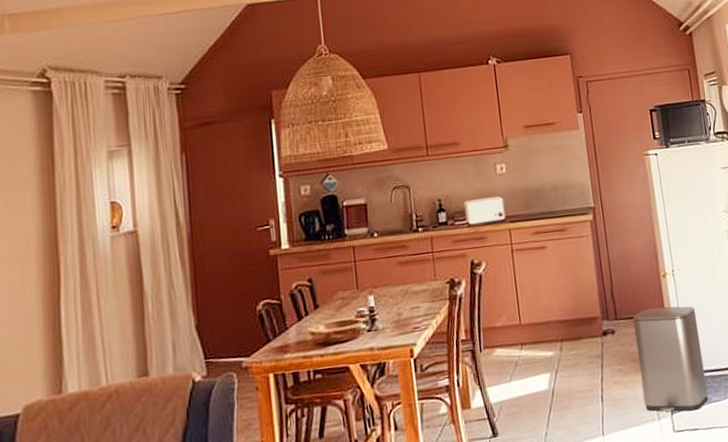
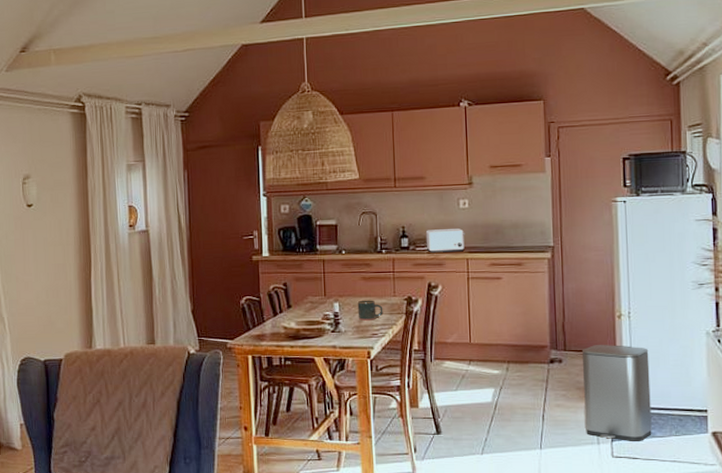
mug: none [394,287,425,314] -> present [357,300,383,321]

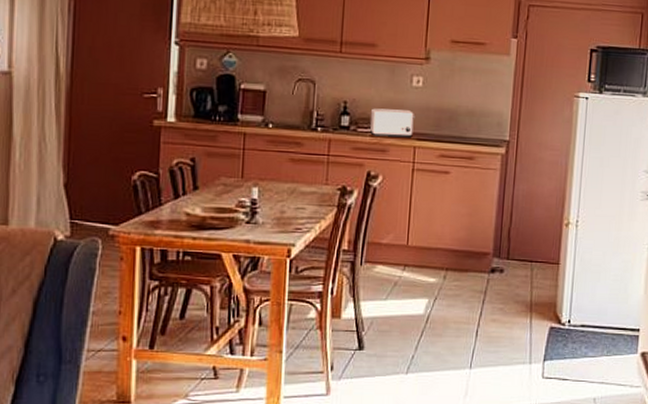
mug: present [357,300,383,321] -> none [280,186,312,212]
pedal bin: present [581,345,652,441] -> none [519,255,592,361]

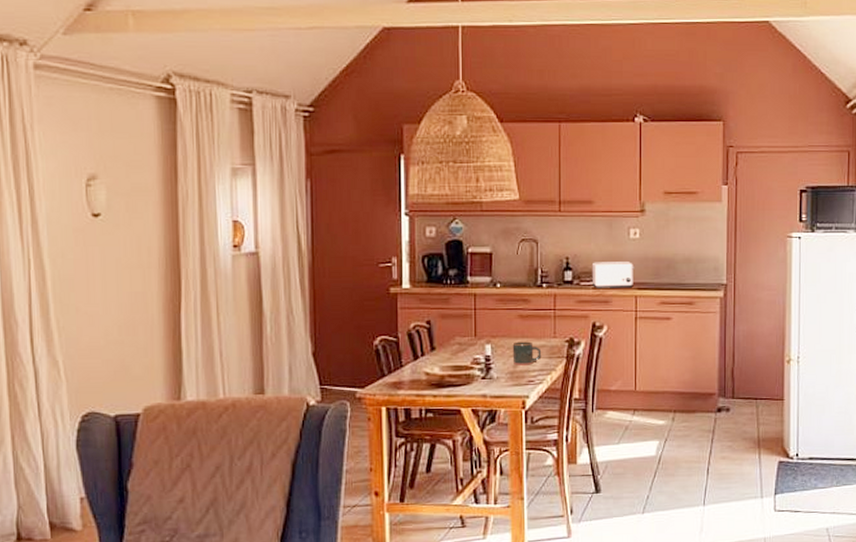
mug: none [280,186,312,212] -> present [512,341,542,366]

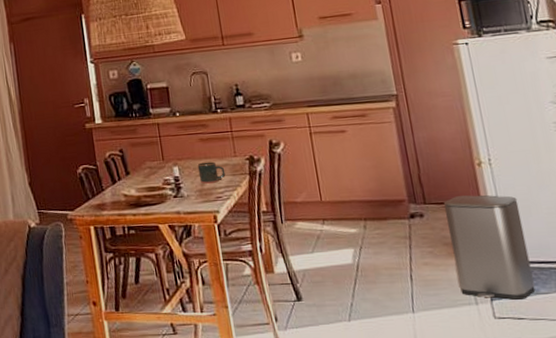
toaster: present [591,262,635,289] -> none [260,83,303,110]
pedal bin: none [749,391,815,494] -> present [443,195,536,300]

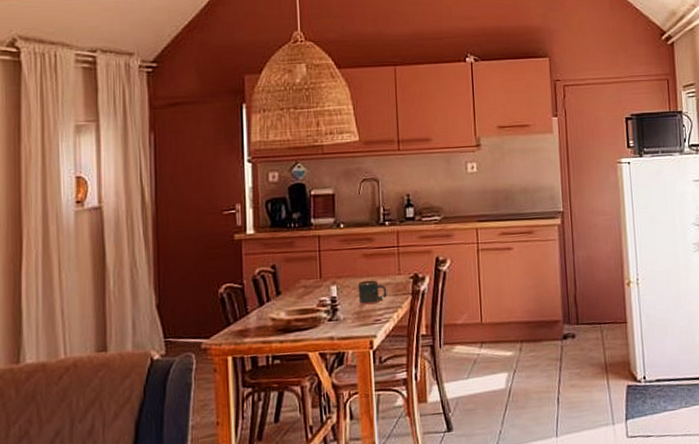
pedal bin: present [443,195,536,300] -> none [593,314,664,418]

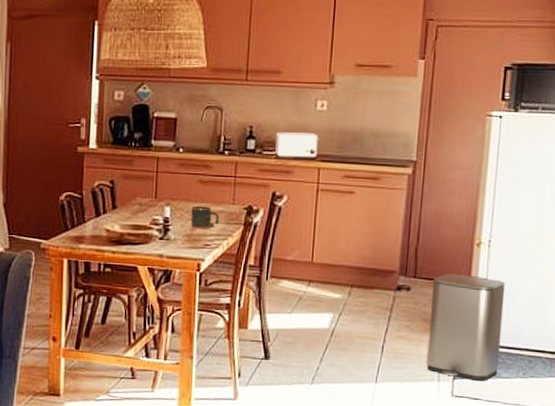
toaster: none [432,195,474,223] -> present [274,132,320,160]
pedal bin: none [593,314,664,418] -> present [427,274,506,381]

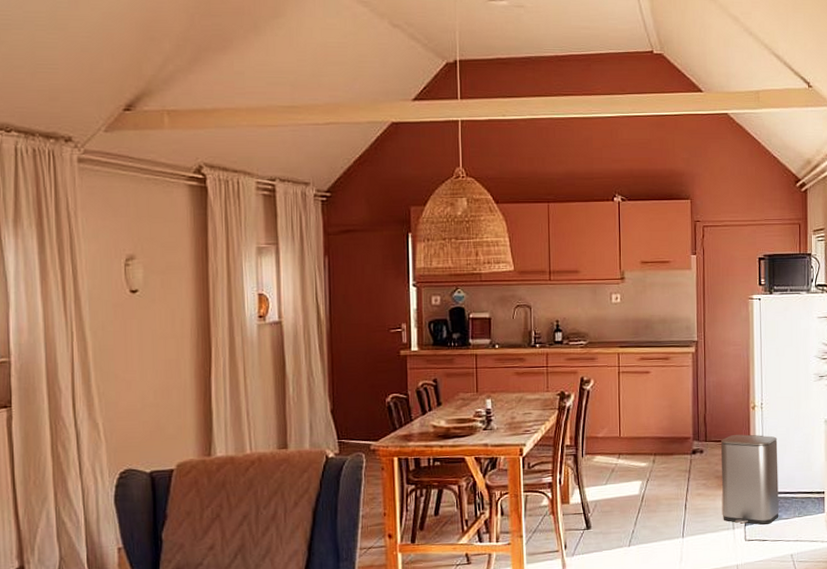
mug: present [190,206,220,229] -> none [510,395,536,417]
toaster: present [274,132,320,160] -> none [579,323,617,347]

